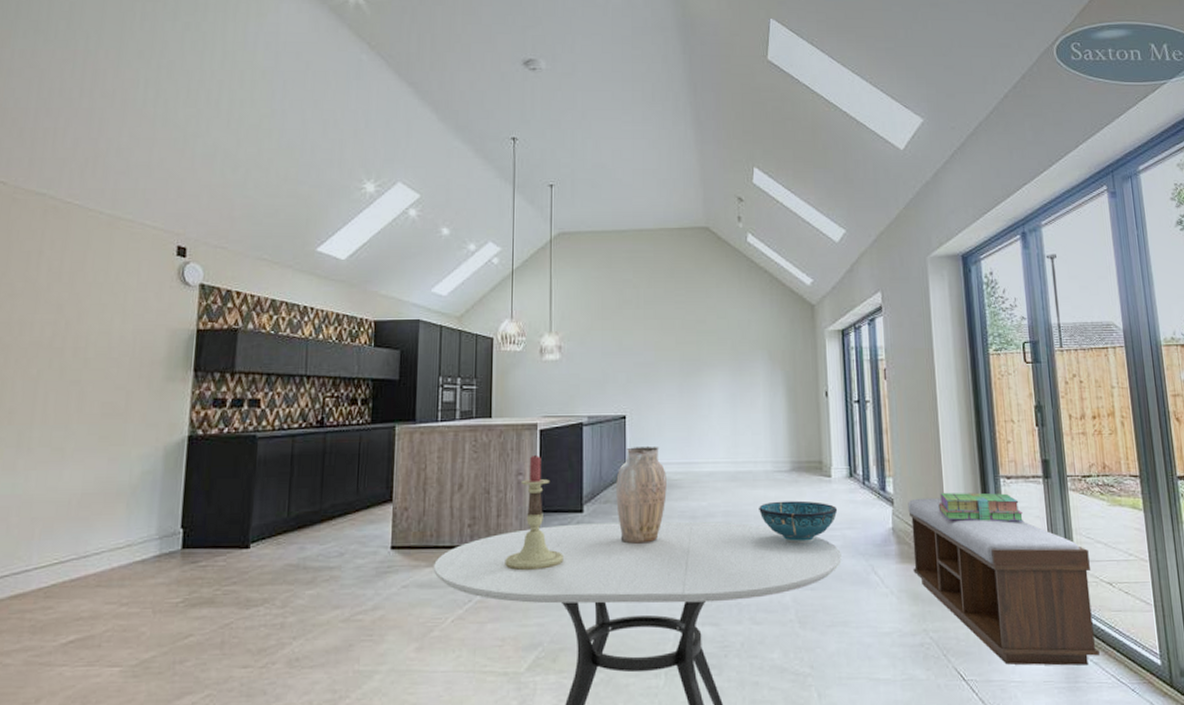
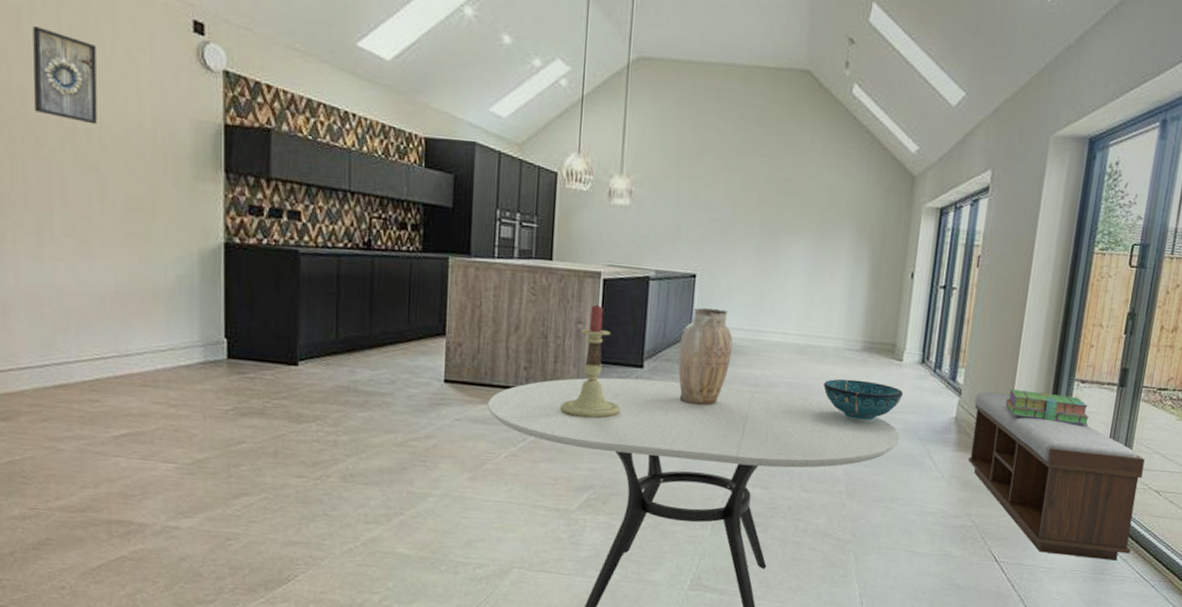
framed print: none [31,266,91,343] -> present [33,26,97,125]

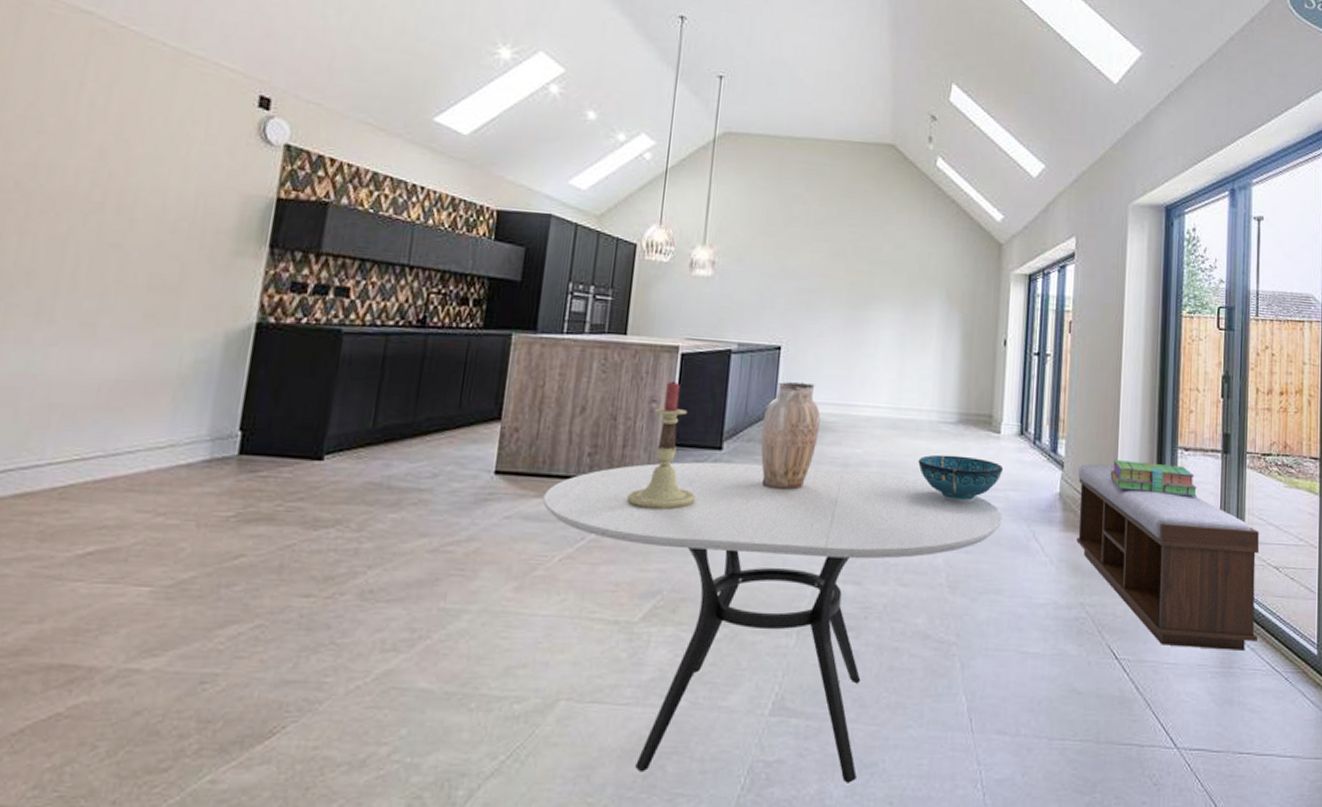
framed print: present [33,26,97,125] -> none [61,101,146,199]

